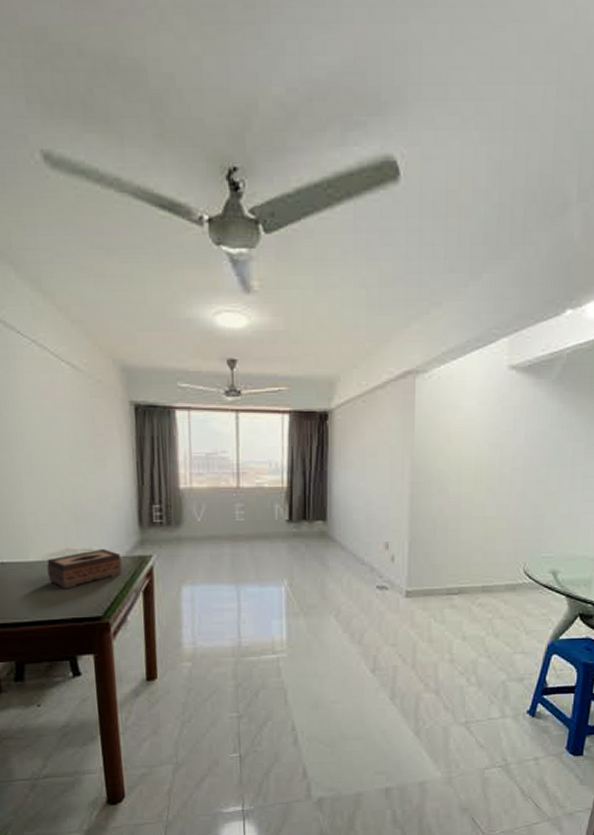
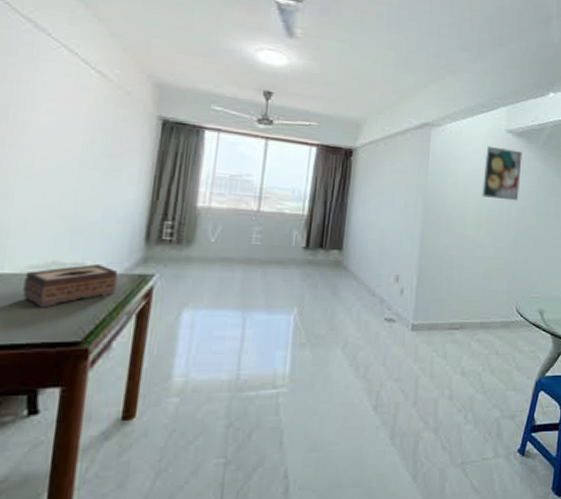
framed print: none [480,388,530,451] -> present [482,145,523,201]

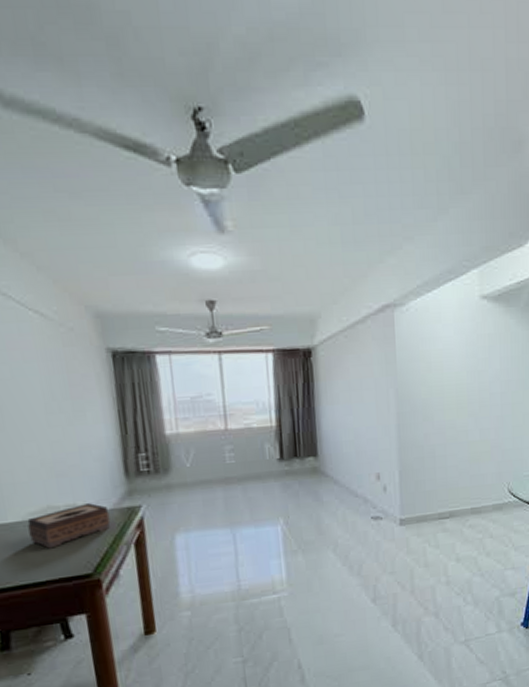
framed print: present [482,145,523,201] -> none [458,317,502,377]

